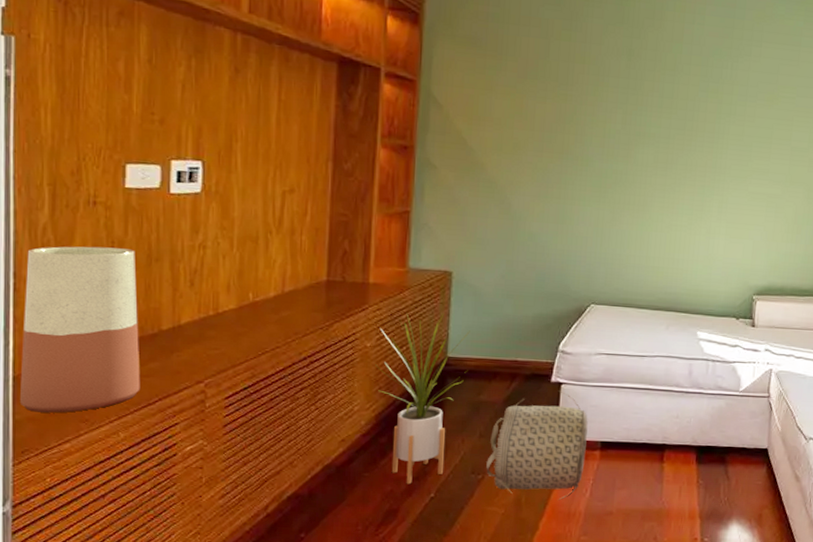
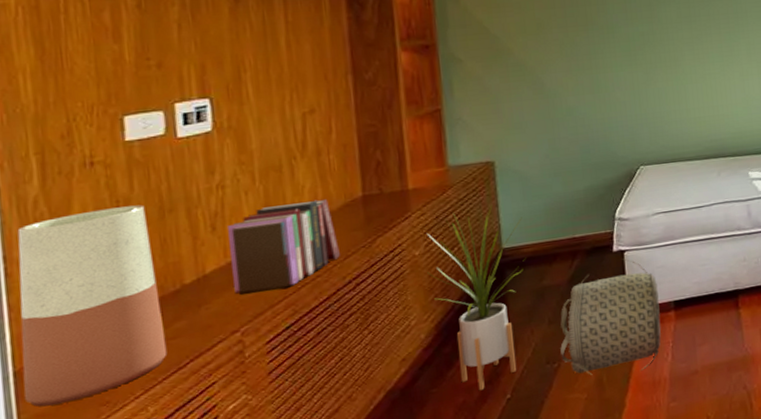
books: none [204,273,299,352] -> present [228,198,340,295]

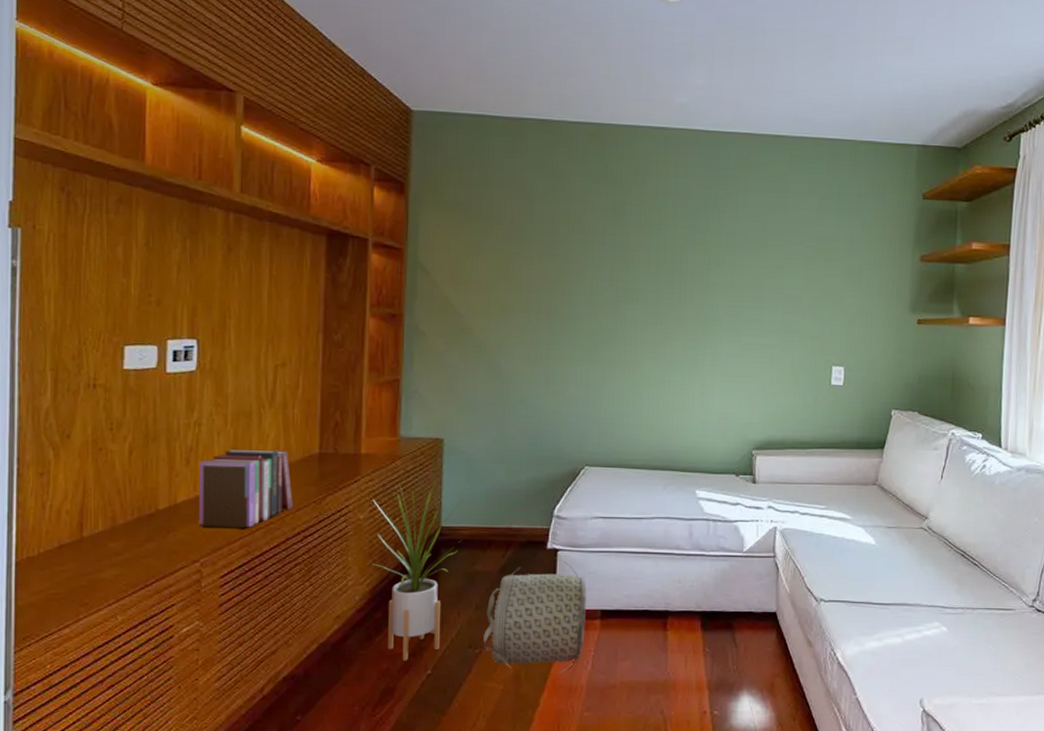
vase: present [17,205,168,407] -> none [21,428,138,598]

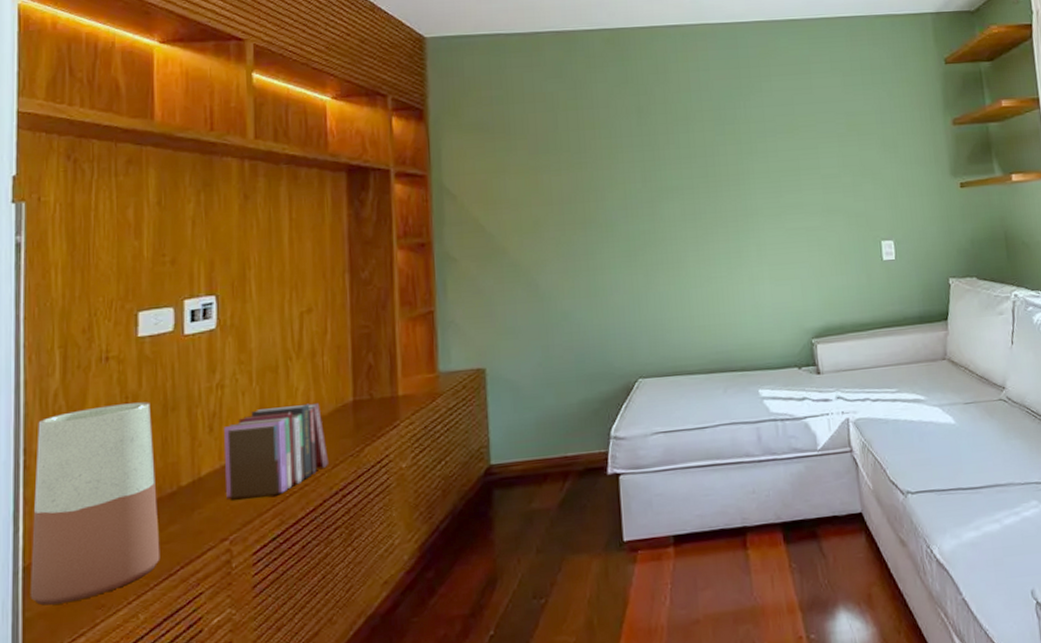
vase: none [21,428,138,598] -> present [29,402,160,606]
house plant: present [369,482,463,661] -> none [413,417,514,624]
basket: present [483,558,587,673] -> none [548,483,659,616]

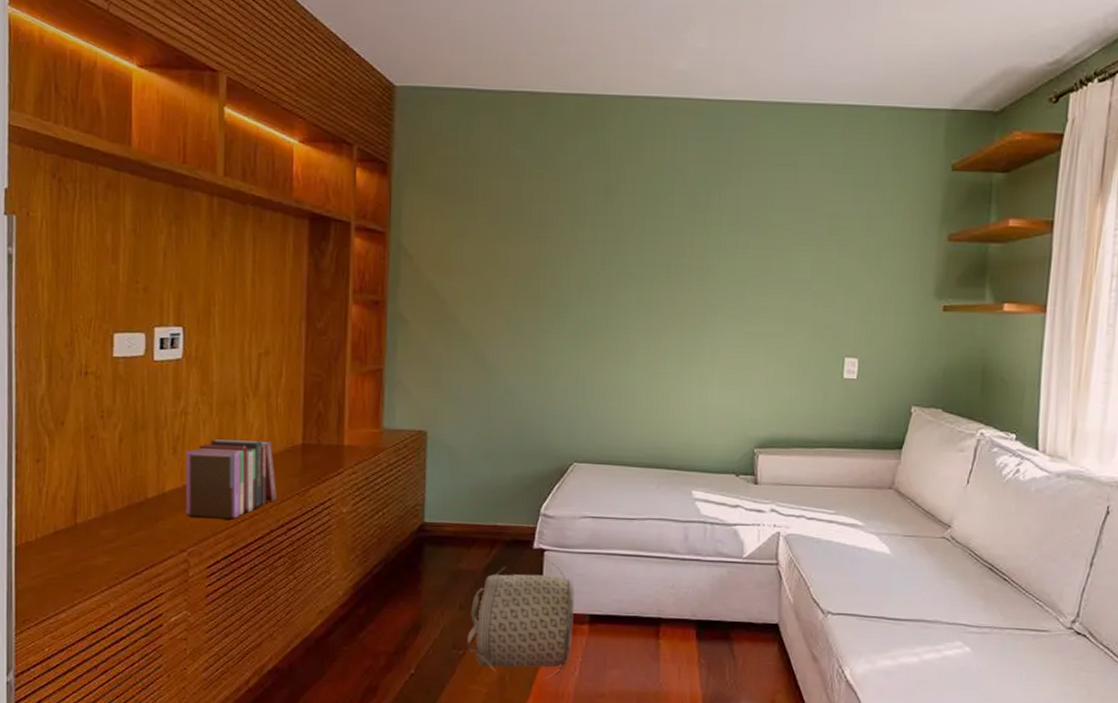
vase: present [29,402,160,606] -> none [21,416,129,583]
basket: none [548,483,659,616] -> present [467,558,574,679]

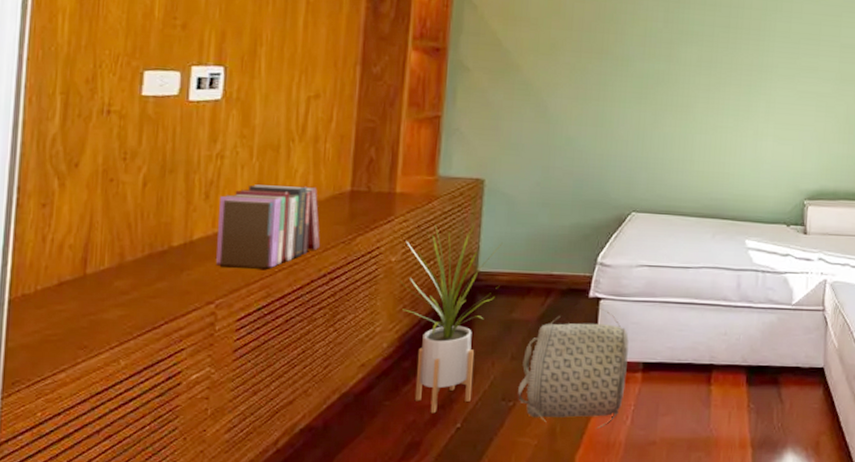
house plant: none [352,476,447,660] -> present [400,224,503,414]

